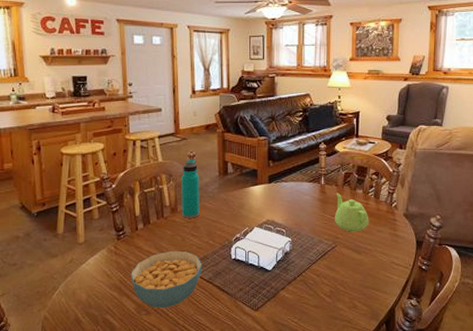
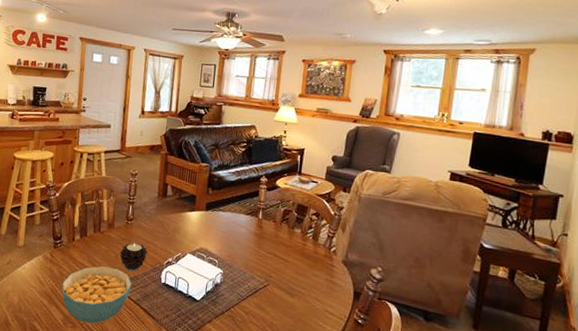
water bottle: present [181,158,200,218] -> none [118,177,139,237]
candle: none [187,224,214,252] -> present [120,243,148,271]
teapot: present [334,192,369,232] -> none [268,229,305,273]

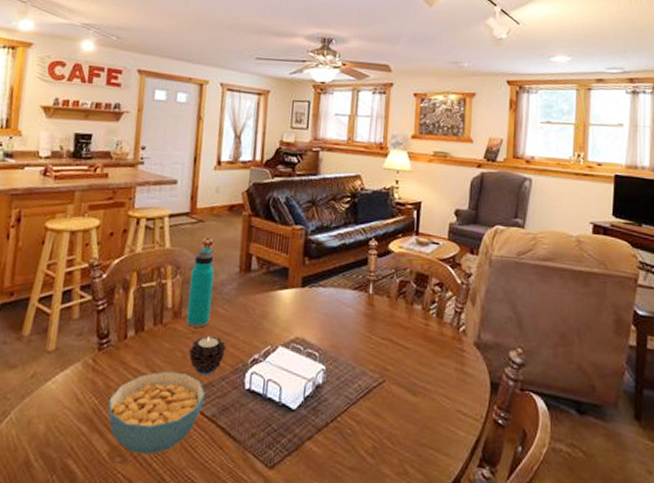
water bottle: none [118,177,139,237] -> present [186,247,214,328]

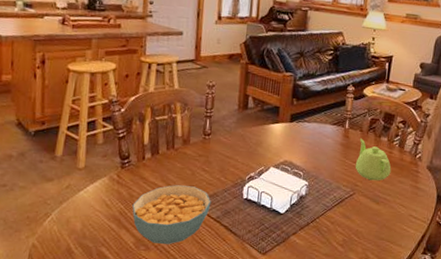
water bottle: present [186,247,214,328] -> none [194,88,217,152]
candle: present [189,336,226,376] -> none [197,159,228,188]
teapot: none [383,306,429,364] -> present [355,138,391,181]

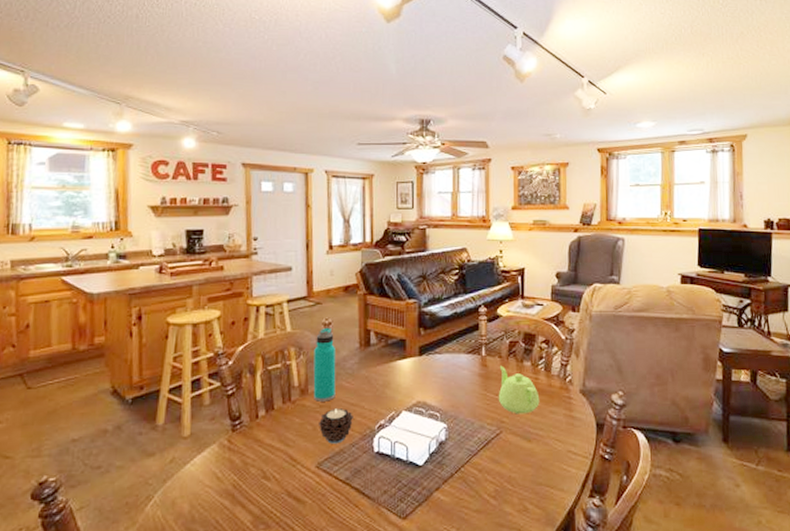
cereal bowl: present [132,185,211,244] -> none [247,444,338,519]
water bottle: none [194,88,217,152] -> present [313,327,336,402]
candle: none [197,159,228,188] -> present [319,409,353,444]

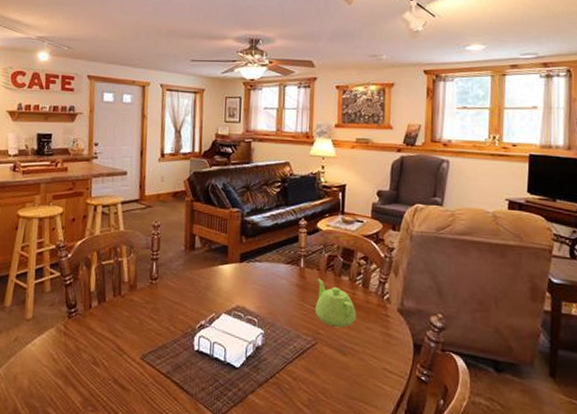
water bottle: present [313,327,336,402] -> none [141,229,163,299]
candle: present [319,409,353,444] -> none [145,305,176,339]

